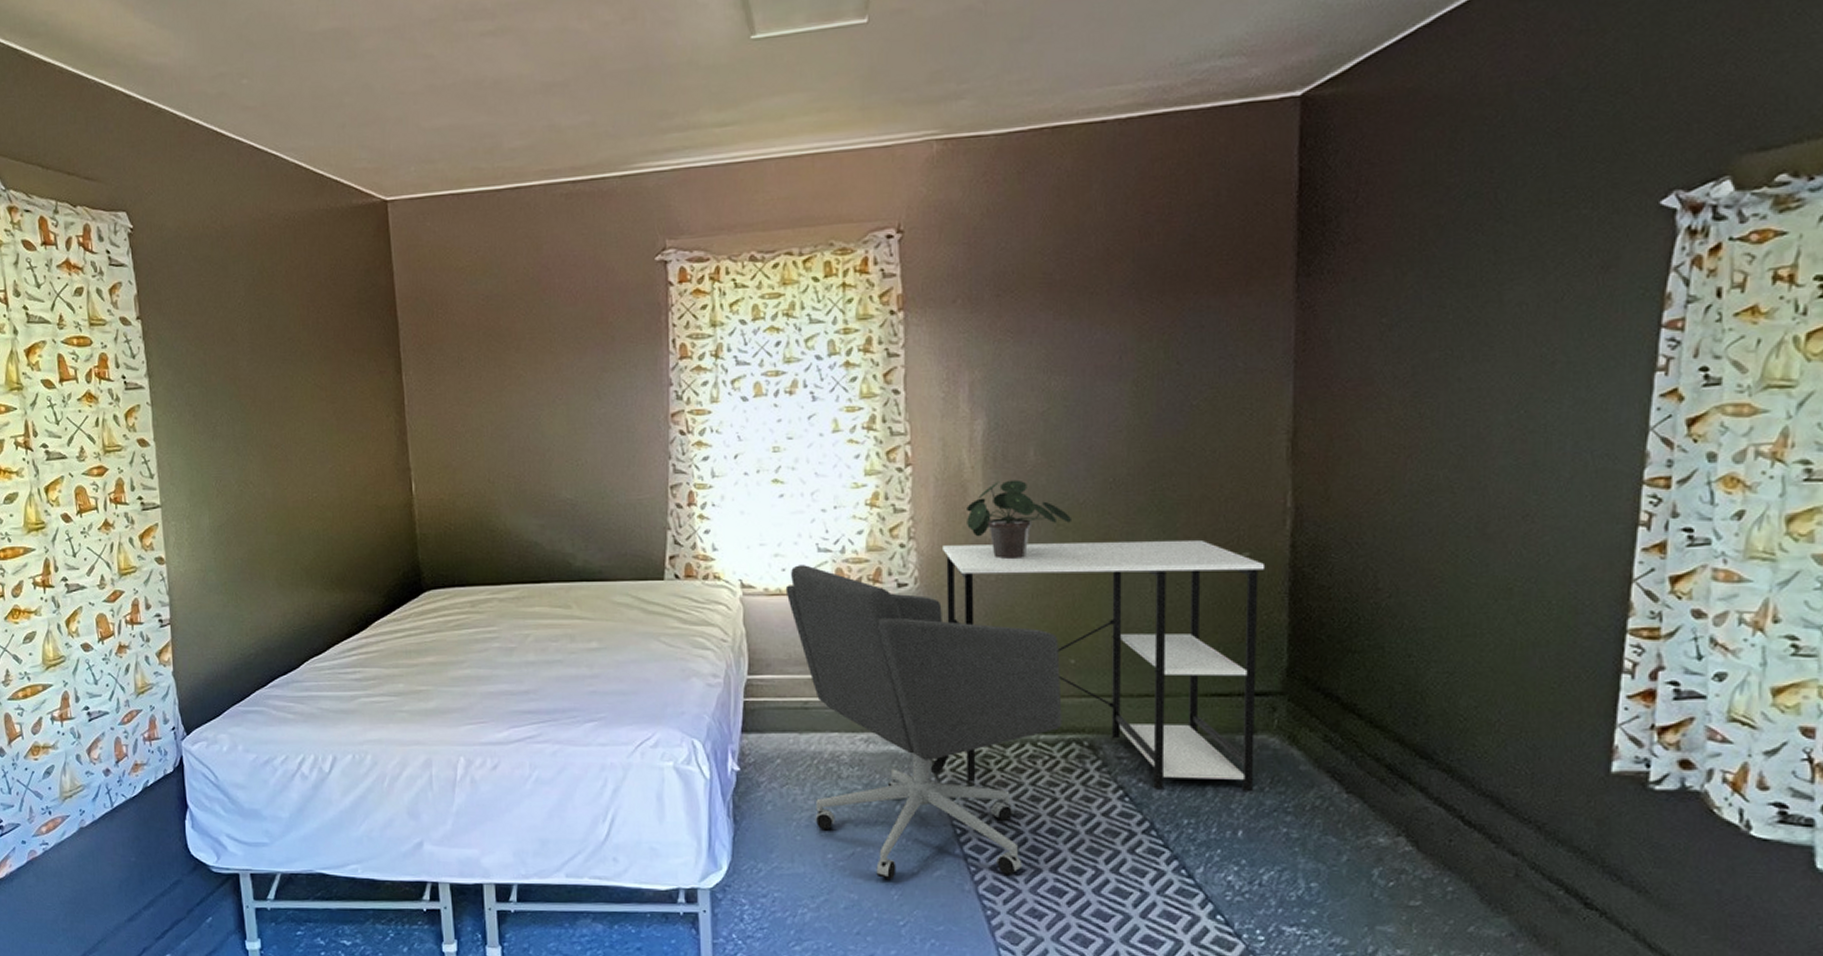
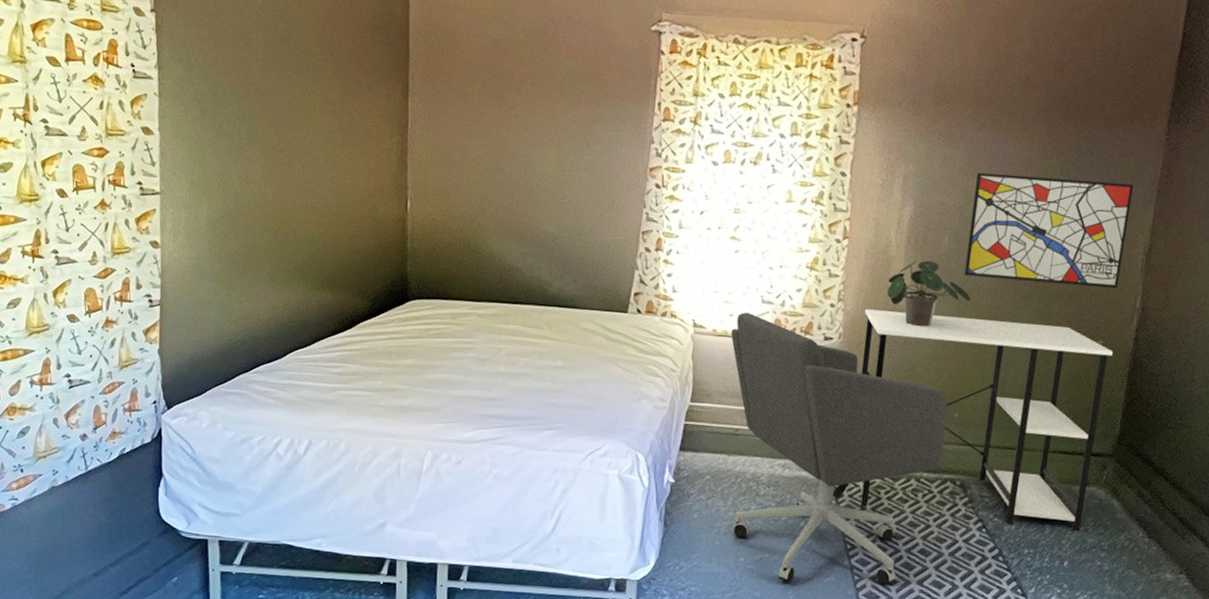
wall art: none [1058,358,1261,493] -> present [964,173,1133,288]

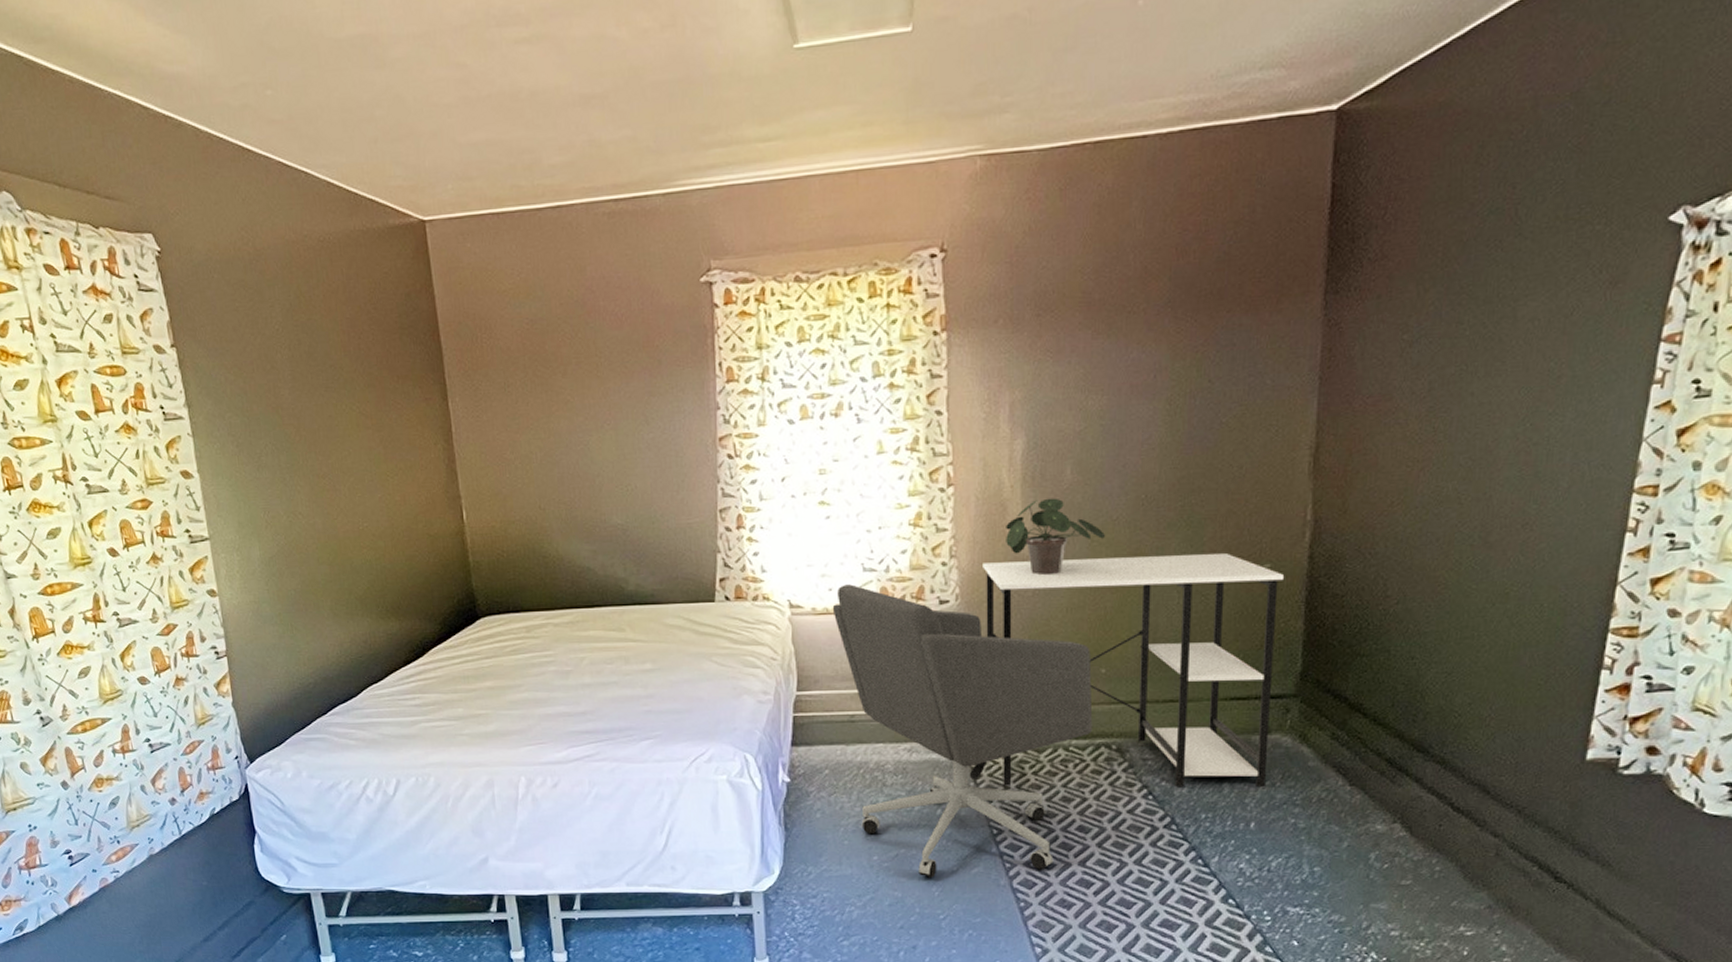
wall art: present [964,173,1133,288] -> none [1094,375,1289,510]

